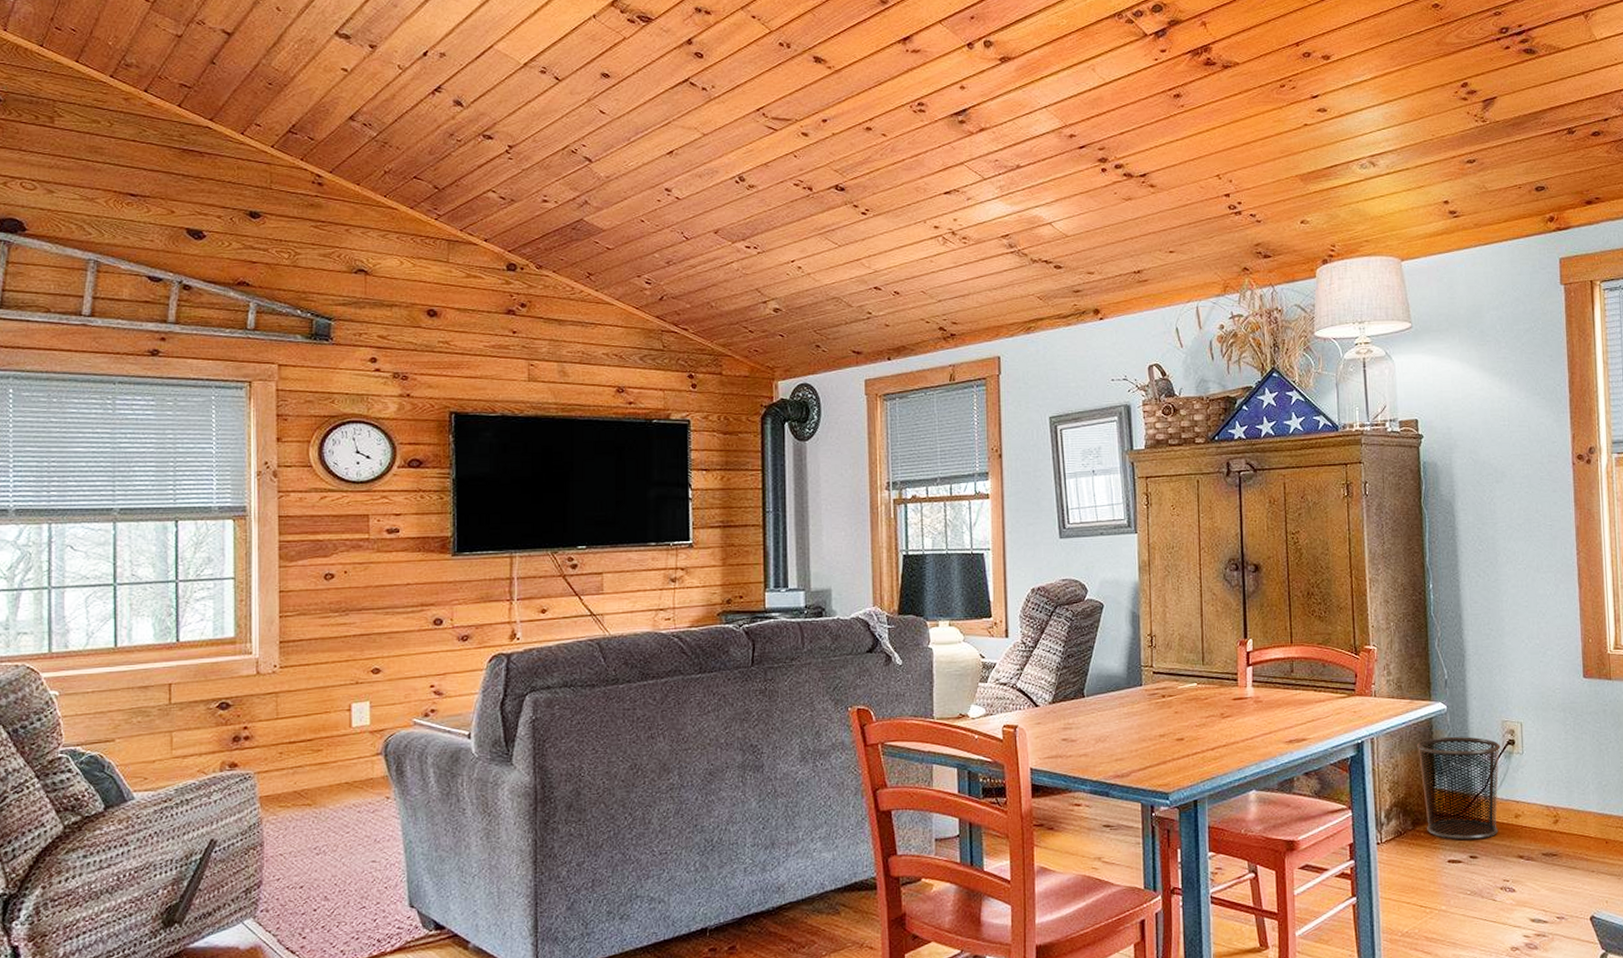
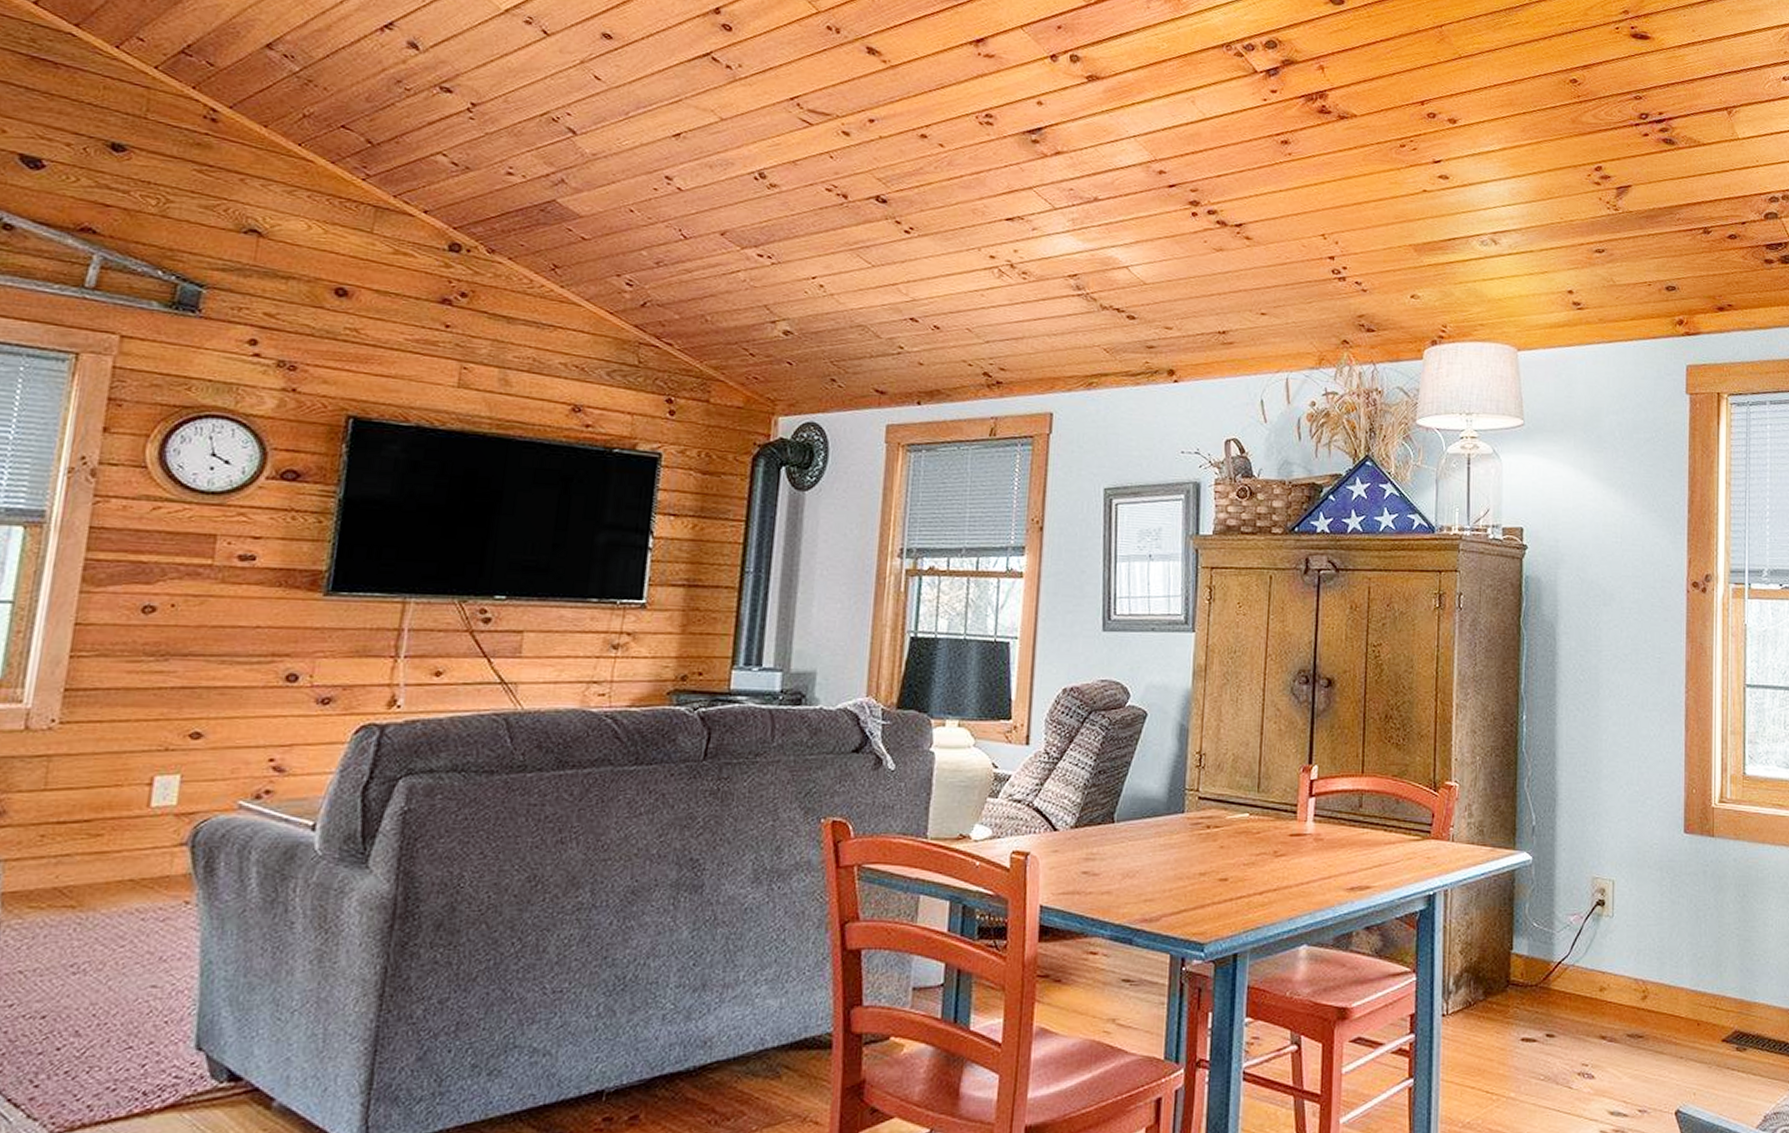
waste bin: present [1416,736,1501,841] -> none [1495,892,1589,1016]

